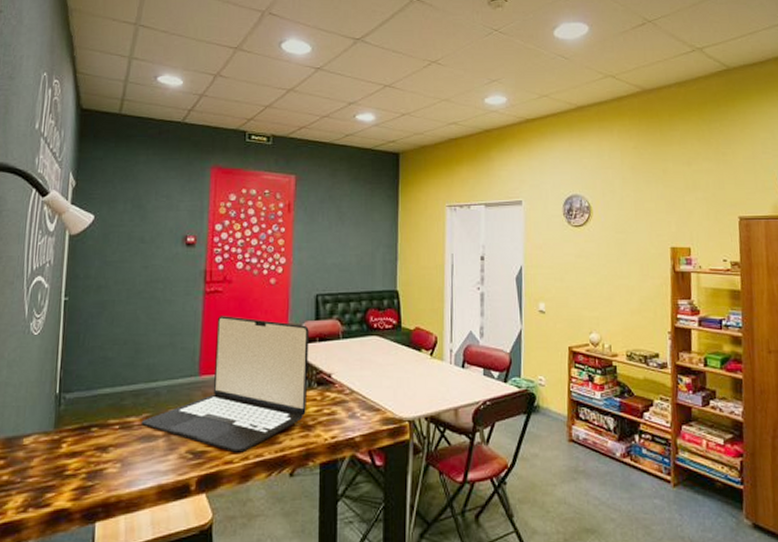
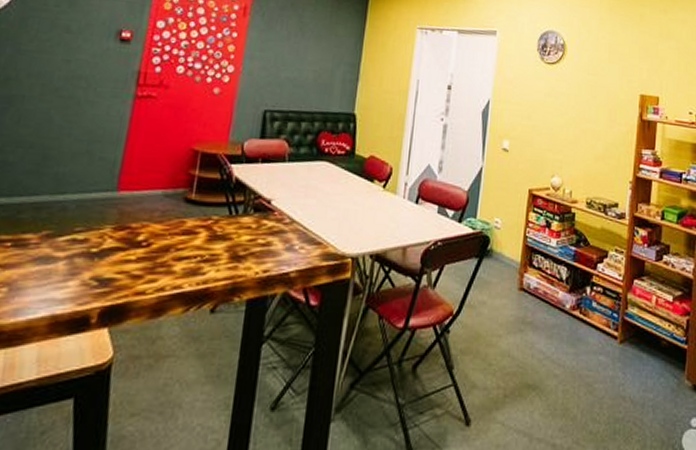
laptop: present [142,316,309,453] -> none [40,124,252,283]

